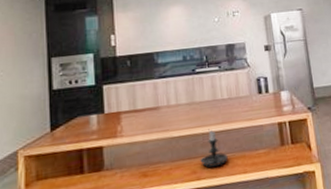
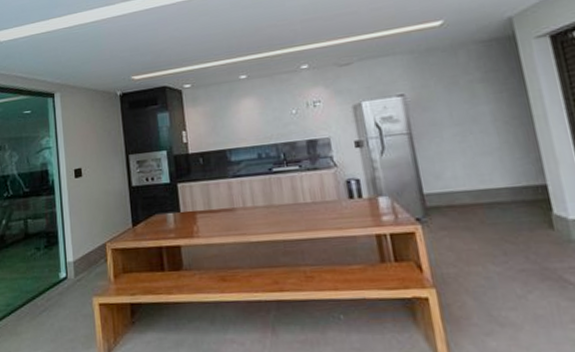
candle holder: present [200,129,228,168] -> none [282,236,315,279]

